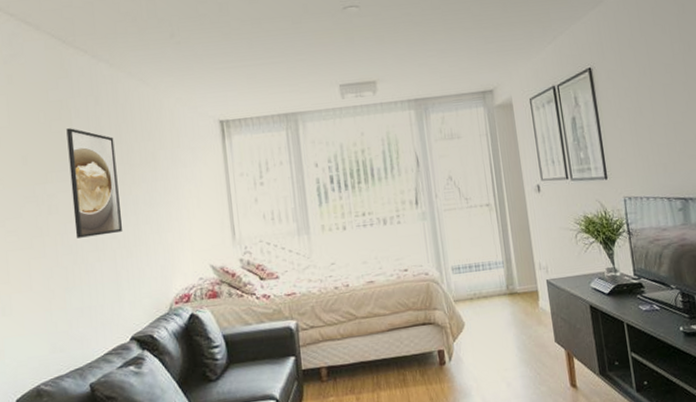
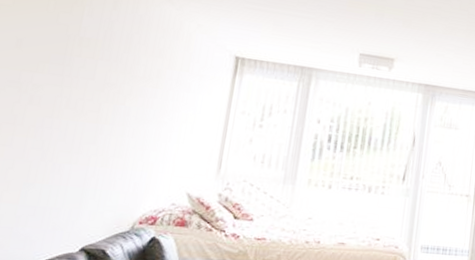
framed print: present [66,128,123,238] -> none [51,24,122,139]

